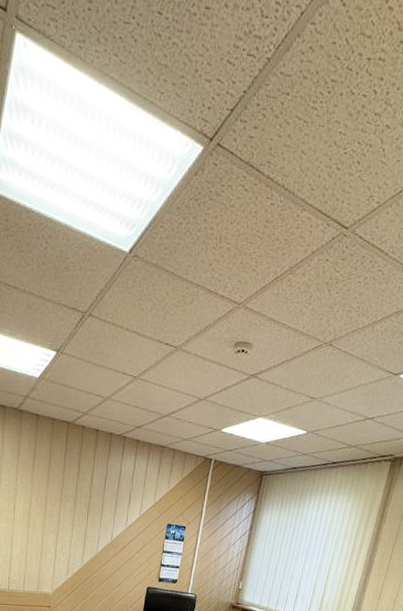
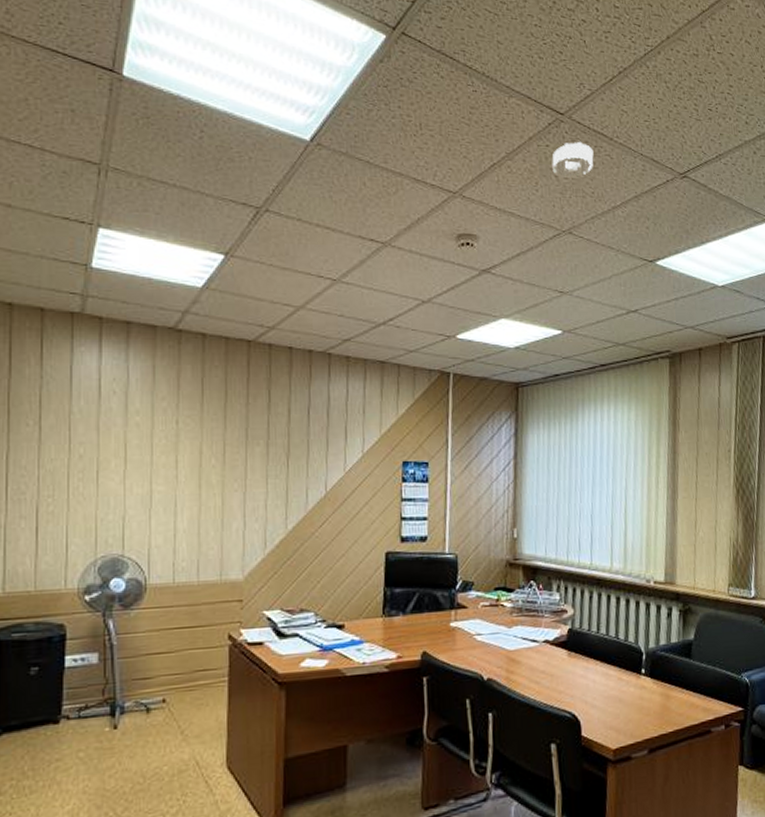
smoke detector: none [327,256,368,293] -> present [552,141,594,178]

